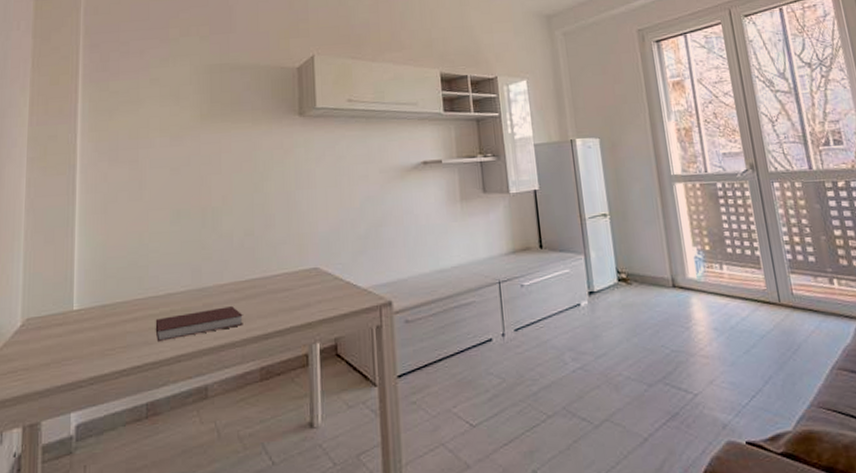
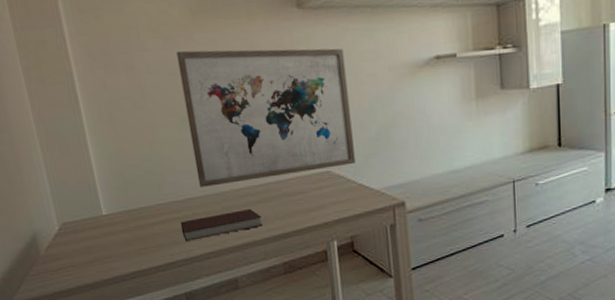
wall art: none [181,148,344,282] -> present [176,48,356,187]

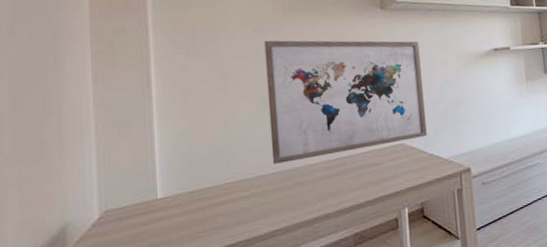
notebook: present [180,208,263,241] -> none [247,182,336,220]

